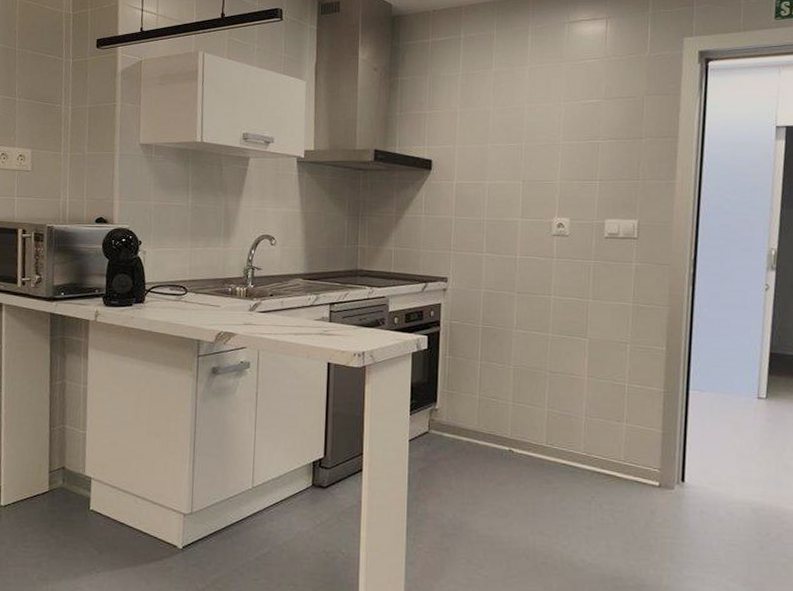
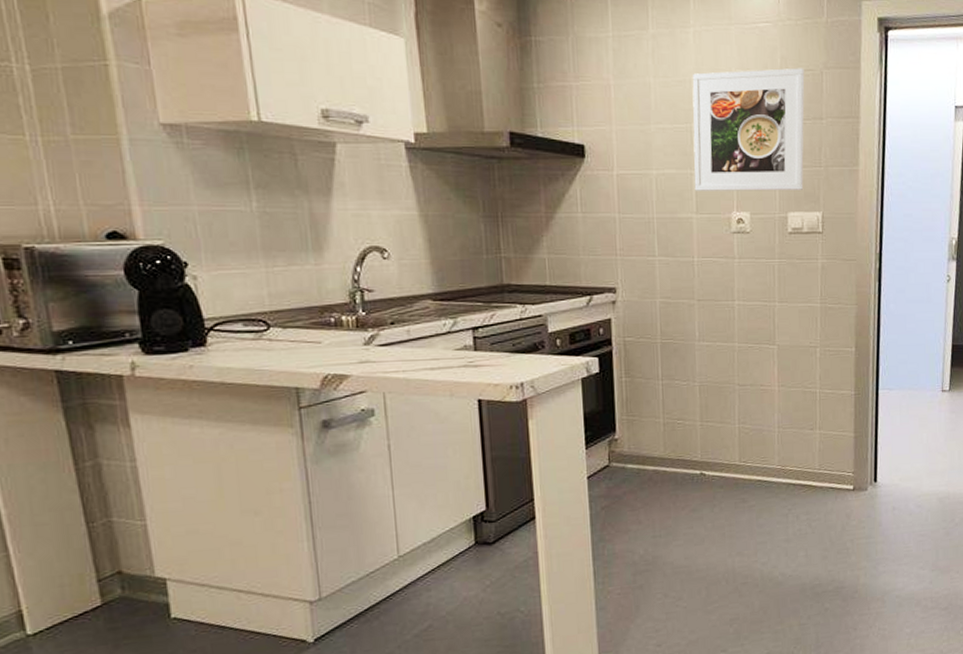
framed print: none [521,95,627,201] -> present [692,68,805,191]

